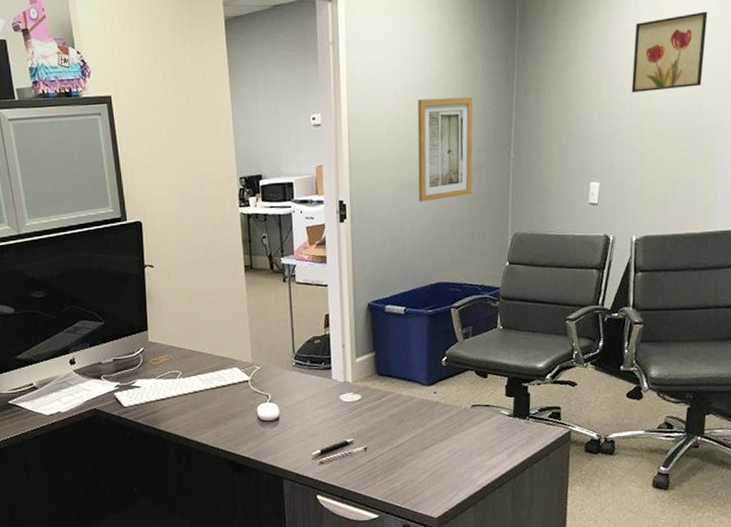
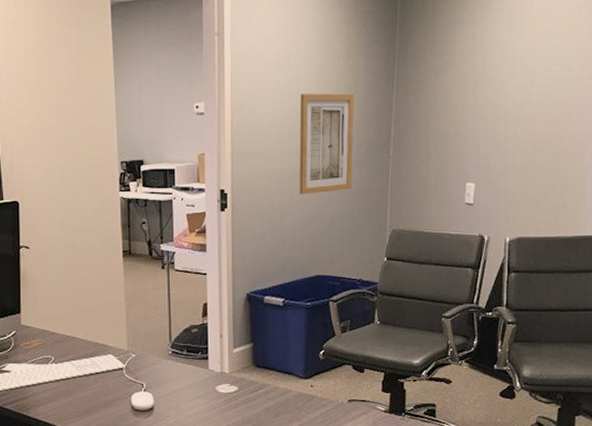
wall art: present [631,11,708,93] -> none [505,25,578,98]

